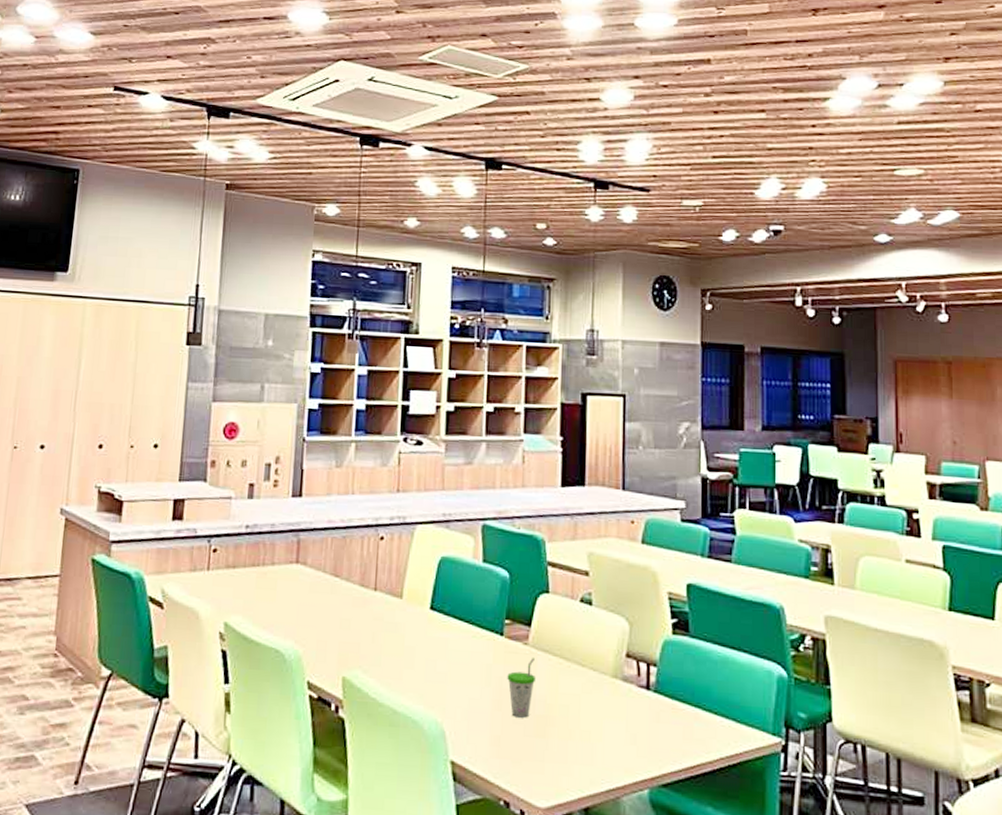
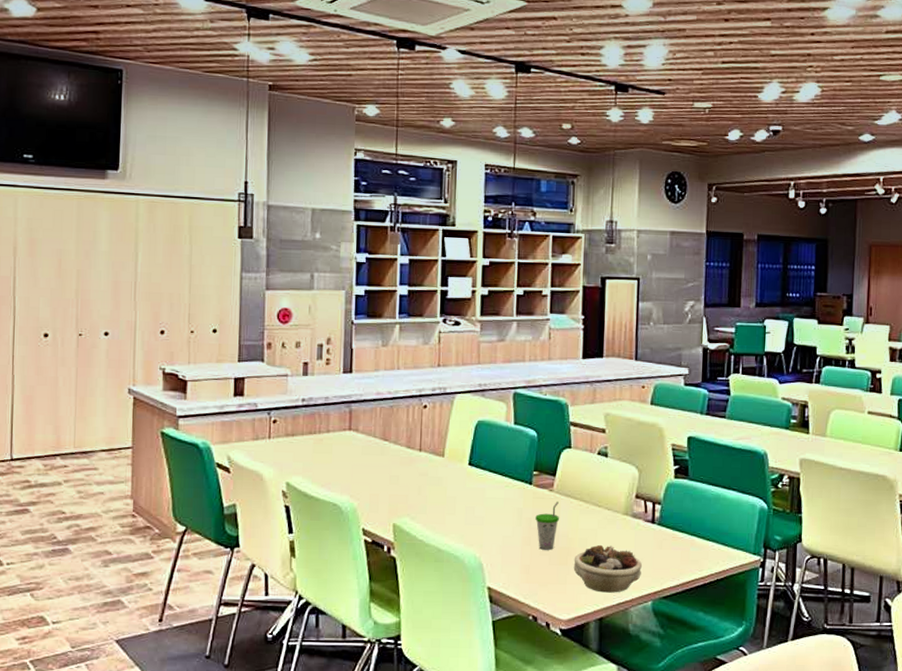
succulent planter: none [553,713,635,777] -> present [573,544,642,593]

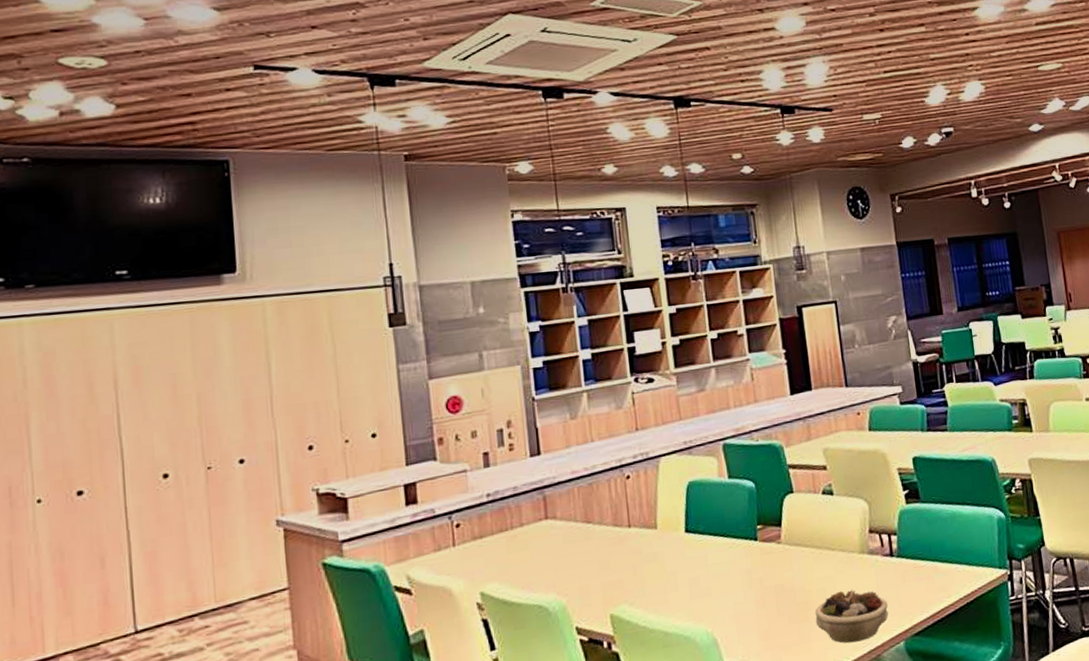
cup: present [535,502,559,550] -> none [766,553,792,610]

